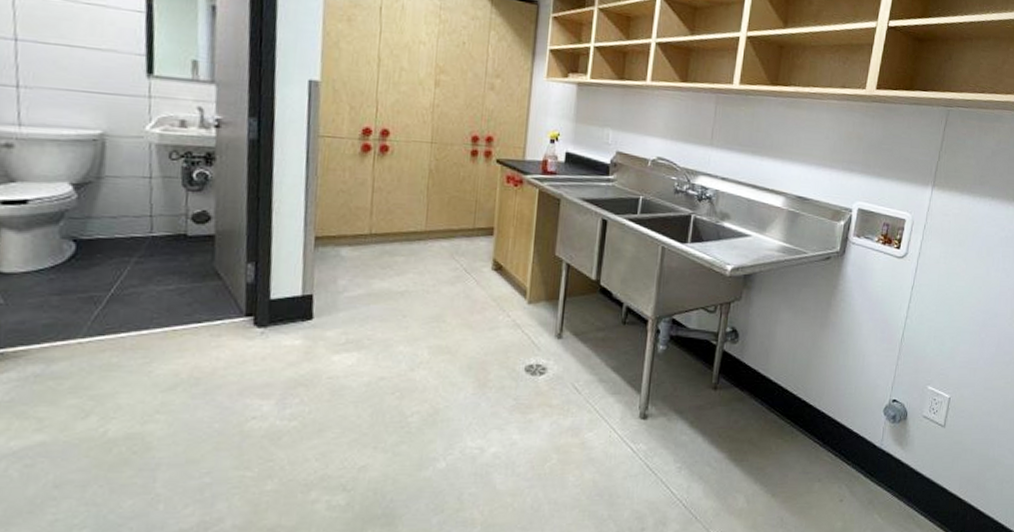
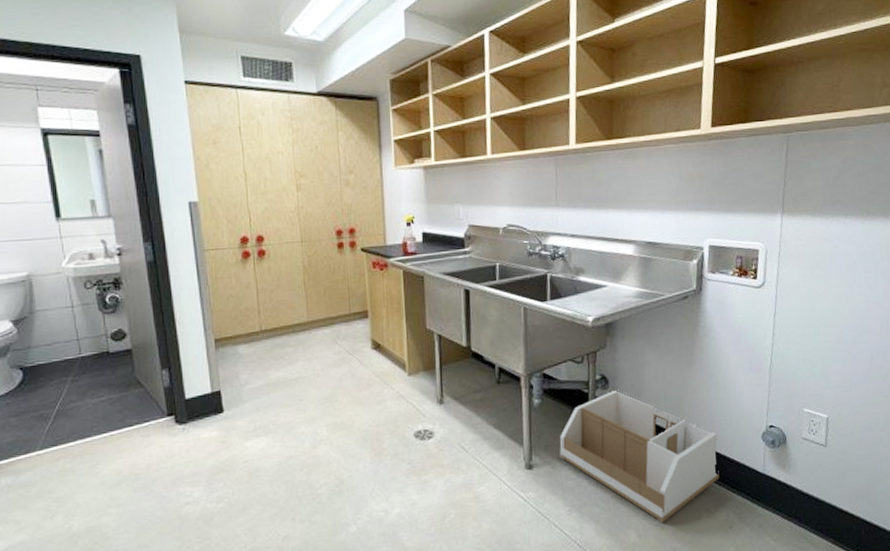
storage bin: none [677,343,840,489] -> present [559,388,719,522]

